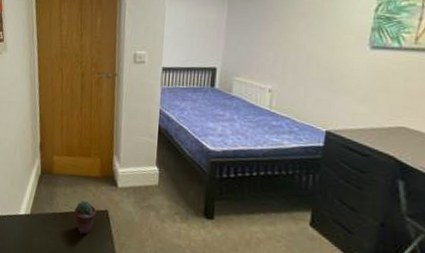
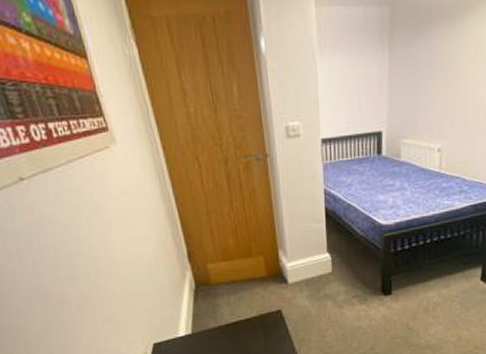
potted succulent: present [73,200,97,235] -> none [242,305,269,341]

